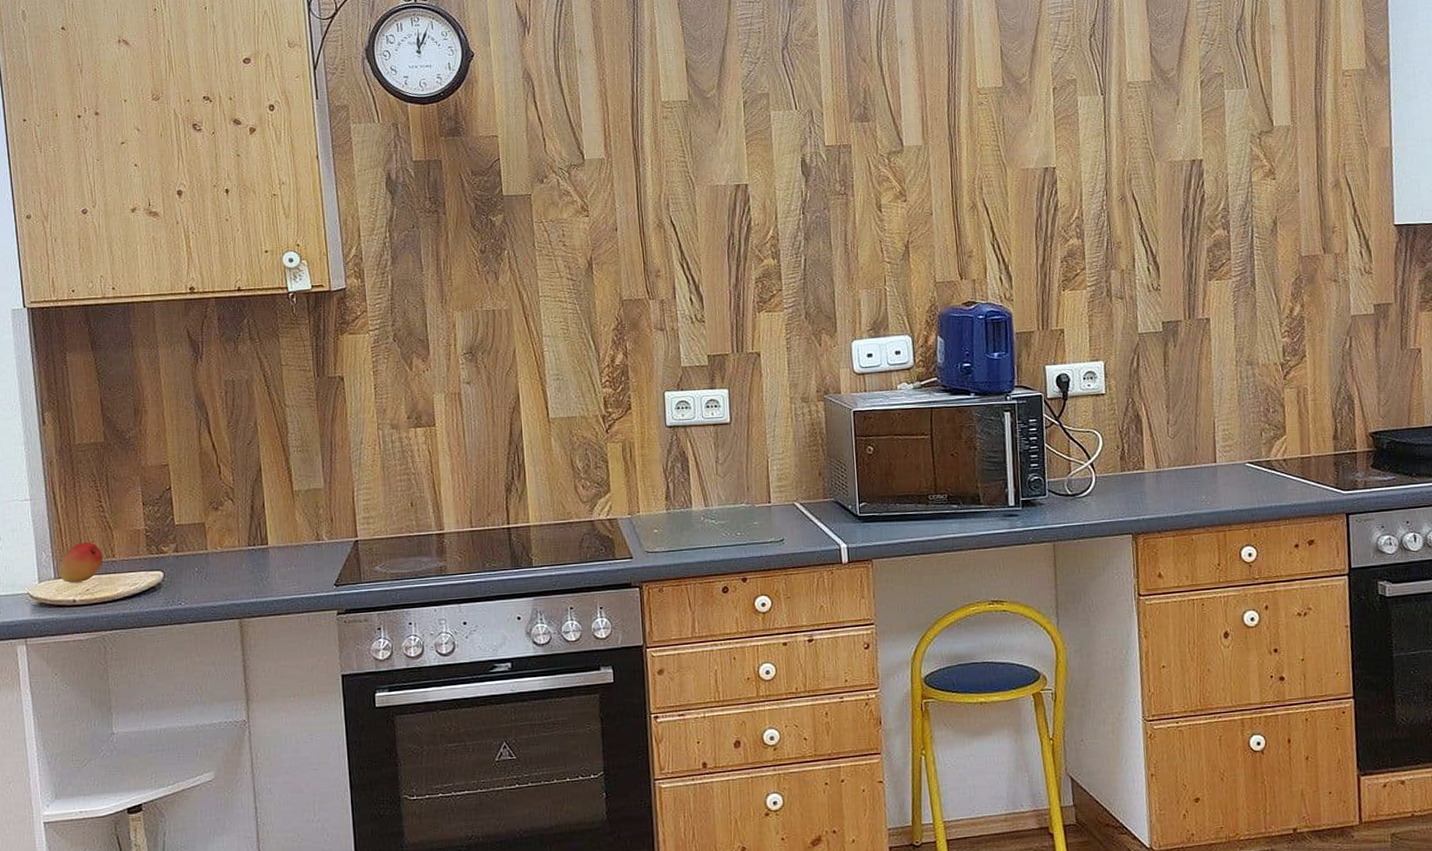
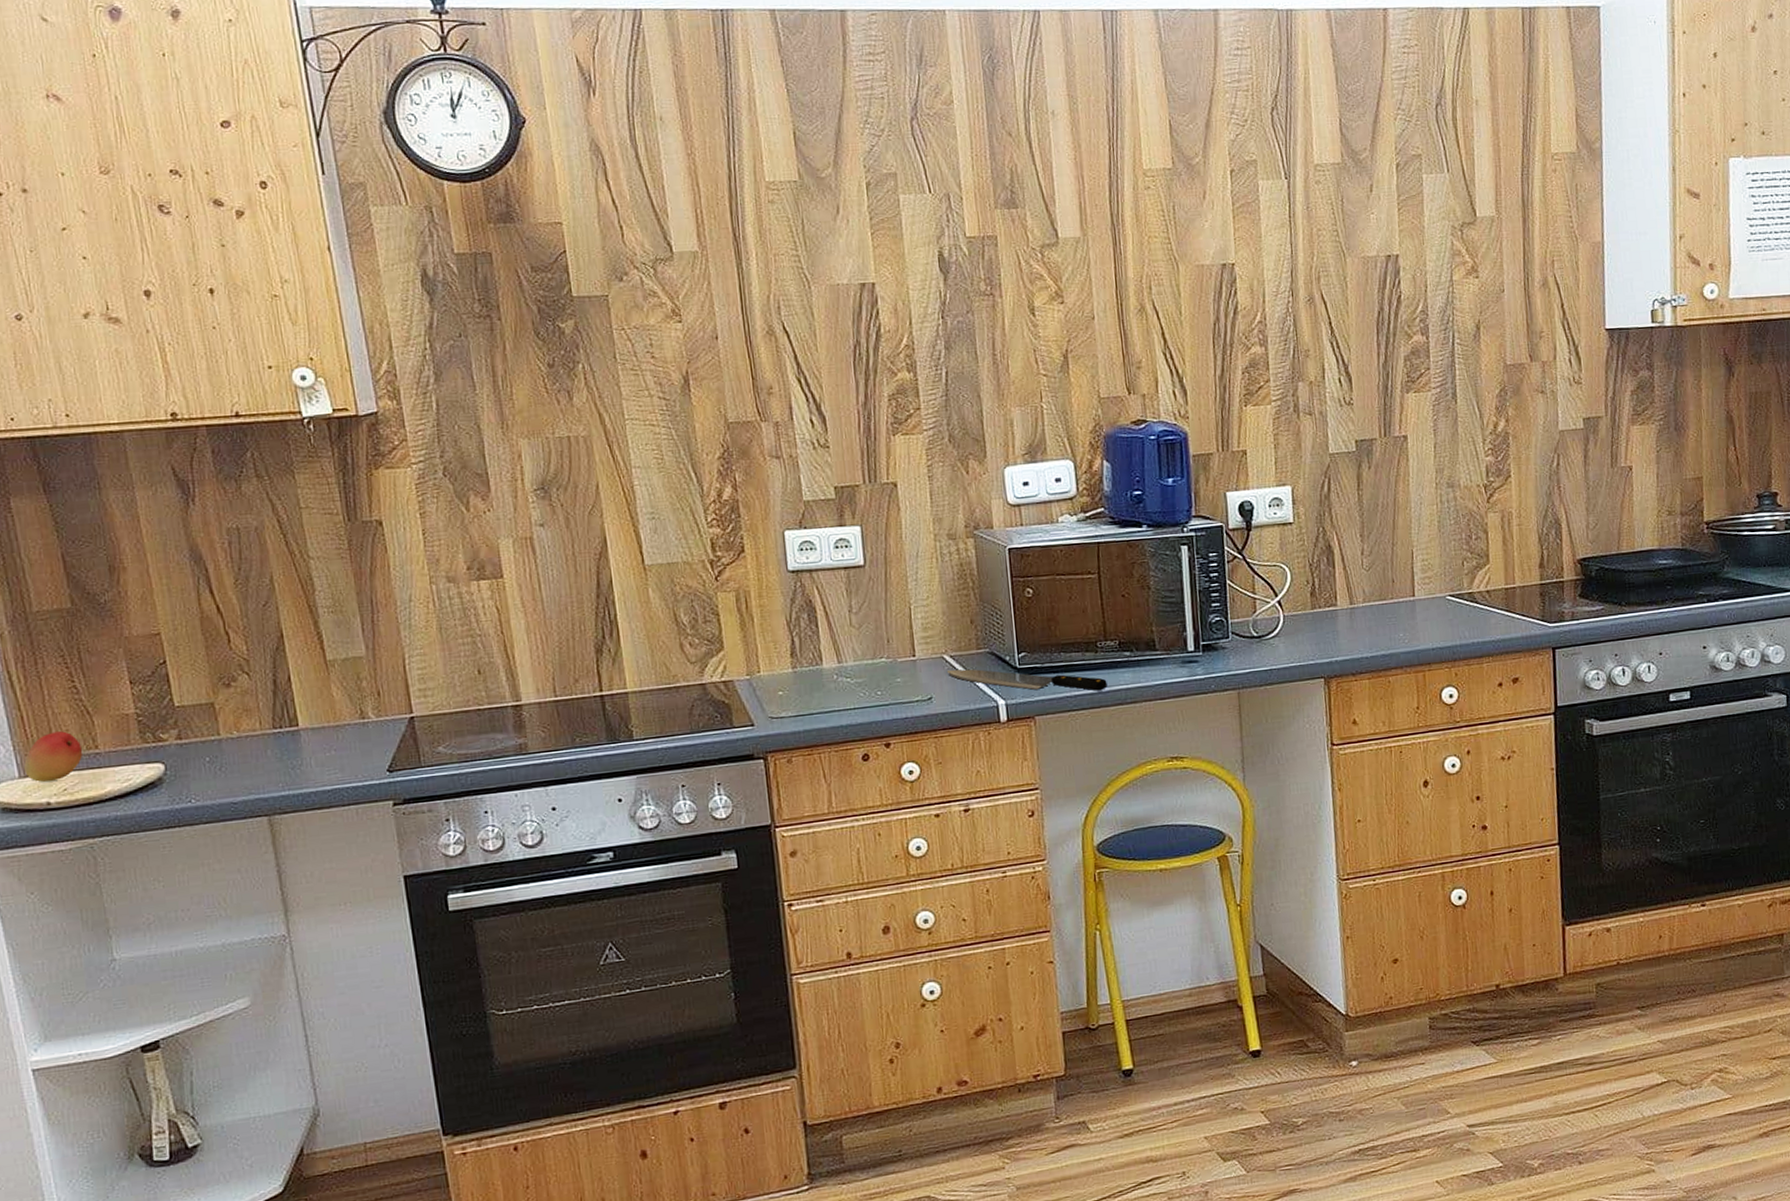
knife: none [797,515,937,539] -> present [946,669,1108,691]

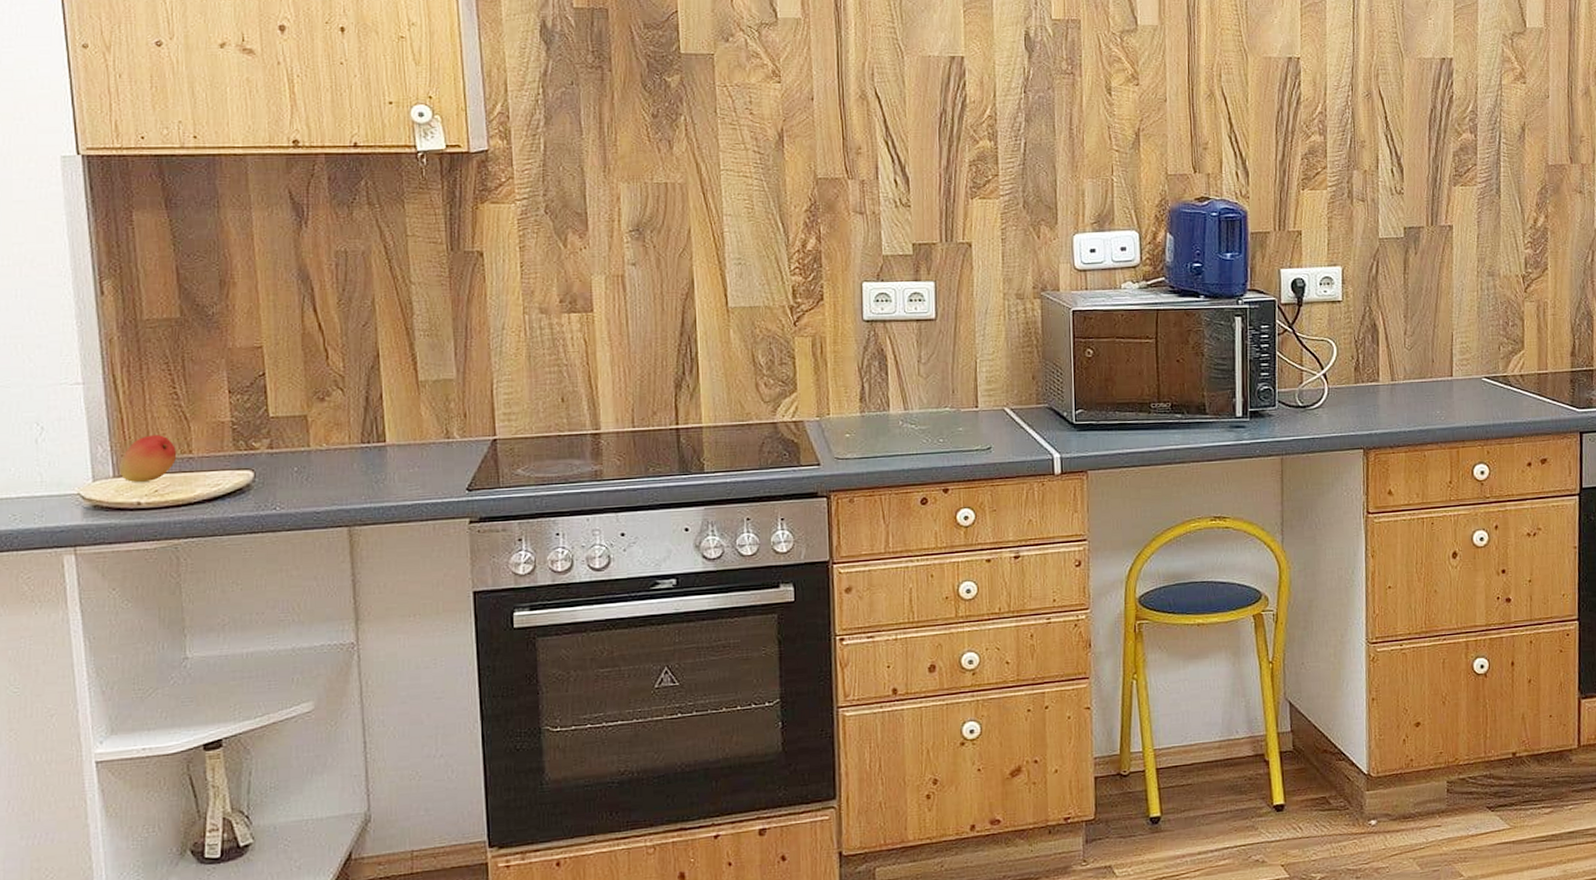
knife: present [946,669,1108,691] -> none [1006,422,1158,450]

